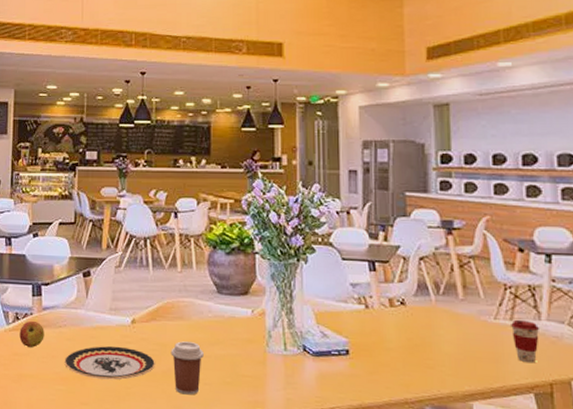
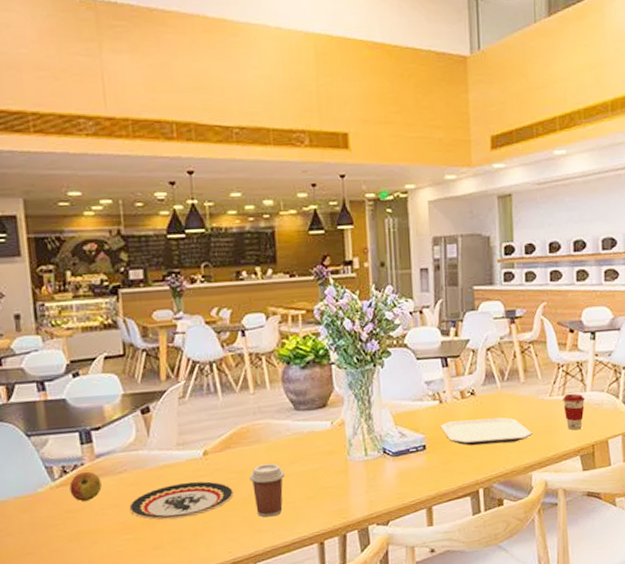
plate: none [366,329,473,364] -> present [440,417,532,446]

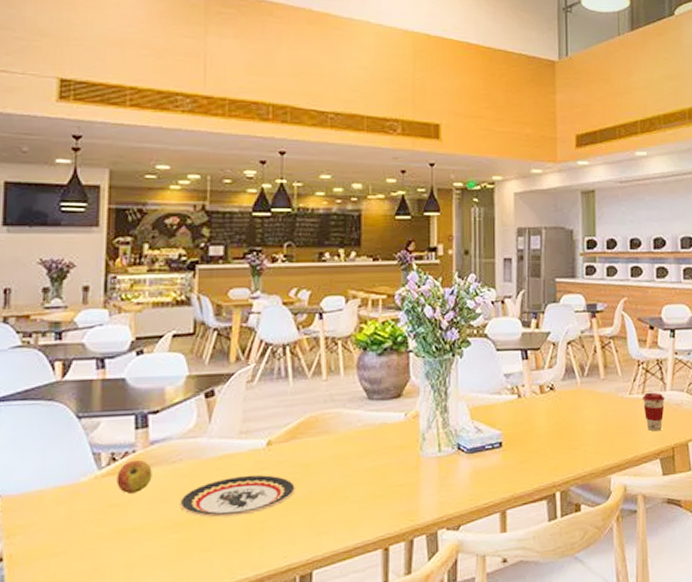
coffee cup: present [249,463,285,518] -> none [314,457,352,518]
plate: present [440,417,532,446] -> none [518,414,612,445]

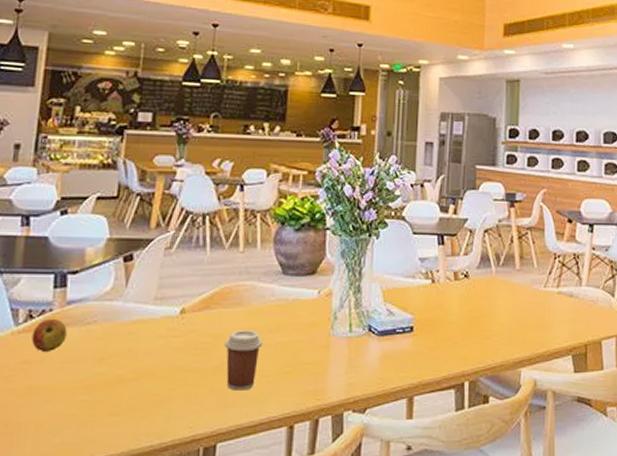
plate: present [180,475,297,518] -> none [91,341,207,383]
coffee cup: none [314,457,352,518] -> present [224,330,262,391]
coffee cup: present [643,392,665,432] -> none [557,286,579,327]

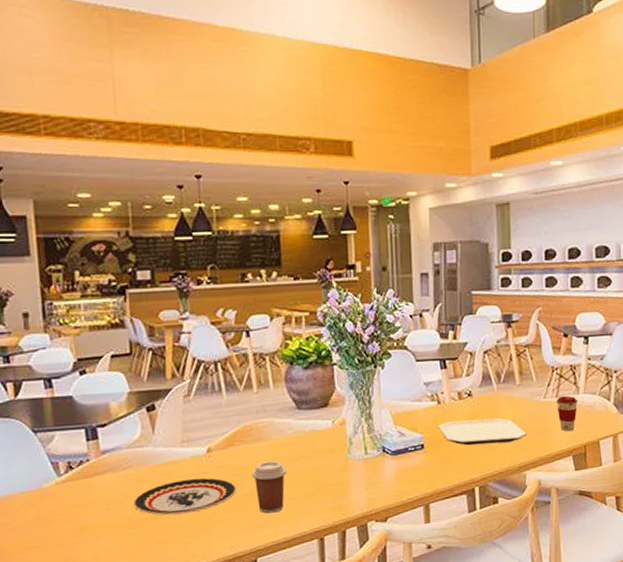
apple: present [31,318,67,352] -> none [75,467,107,497]
plate: none [91,341,207,383] -> present [133,478,237,516]
plate: none [430,304,524,333] -> present [438,418,527,446]
coffee cup: none [557,286,579,327] -> present [557,395,577,432]

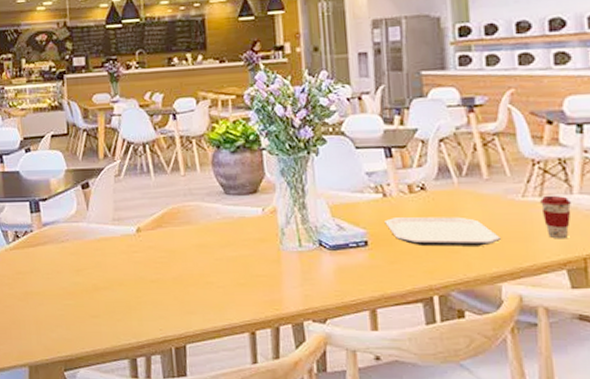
plate: present [133,478,237,516] -> none [70,256,166,291]
coffee cup: present [252,461,286,514] -> none [180,246,215,299]

